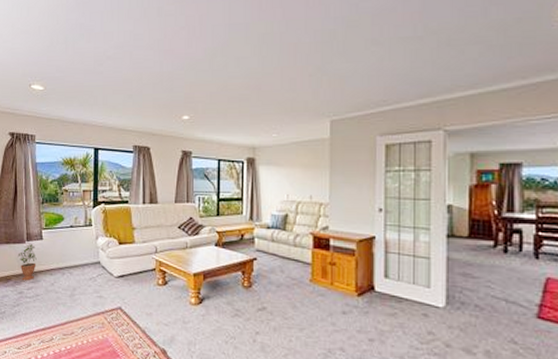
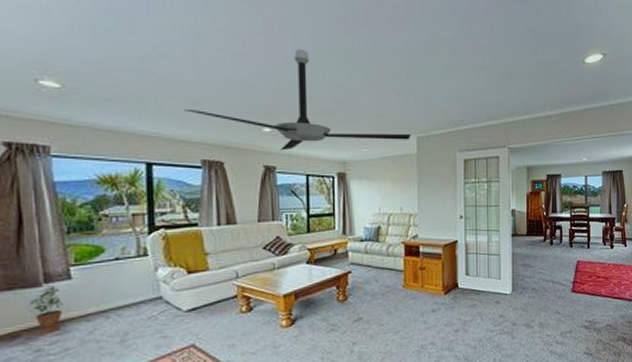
ceiling fan: none [122,40,325,137] -> present [184,49,412,151]

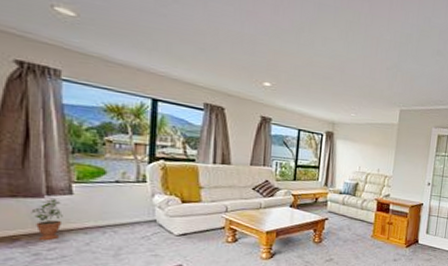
ceiling fan: present [184,49,412,151] -> none [192,14,396,111]

